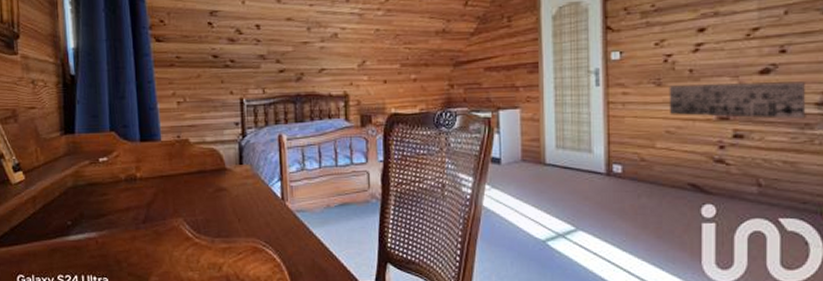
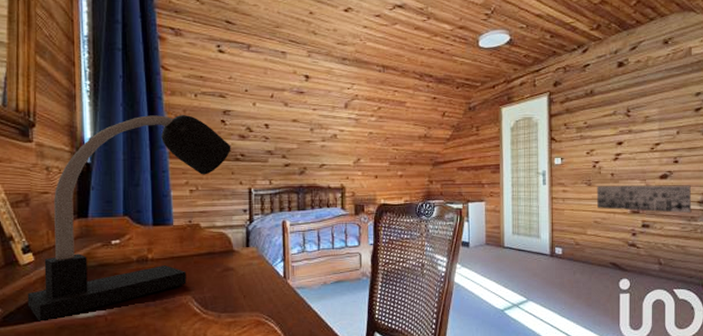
desk lamp: none [19,17,220,244] -> present [27,114,231,323]

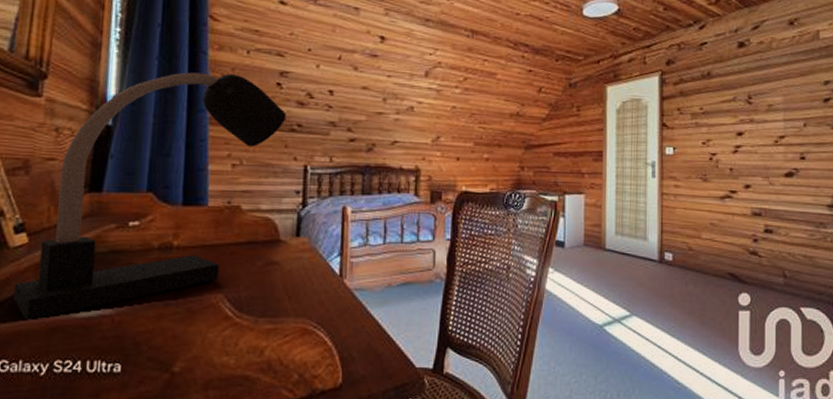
wall art: present [596,185,692,213] -> none [713,182,821,218]

